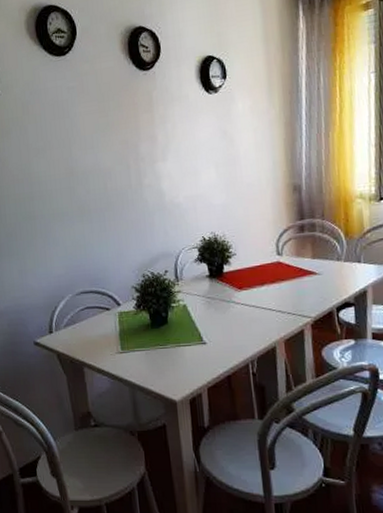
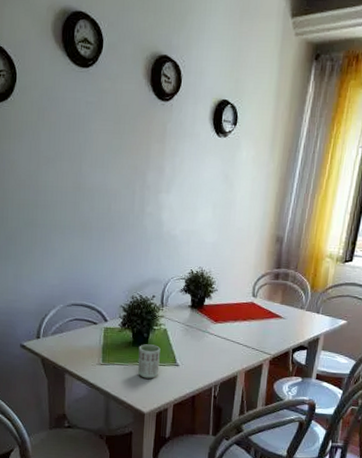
cup: none [158,324,185,362] -> present [137,344,161,379]

